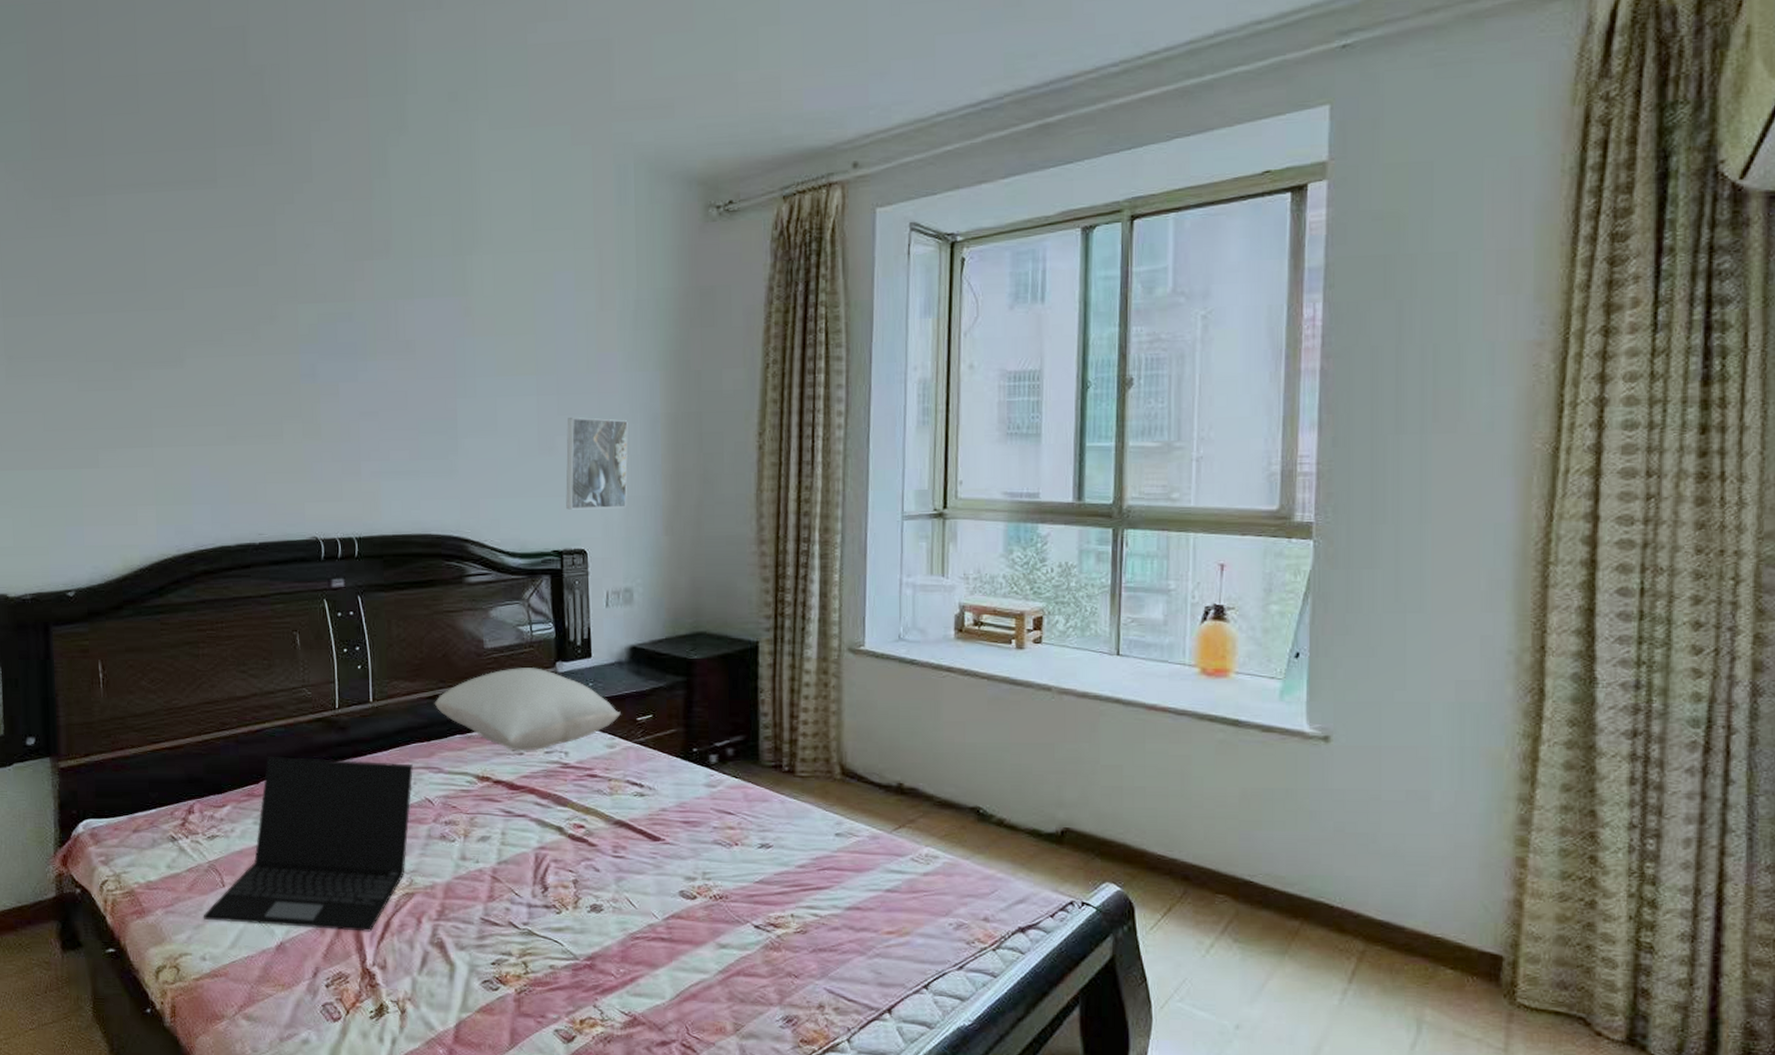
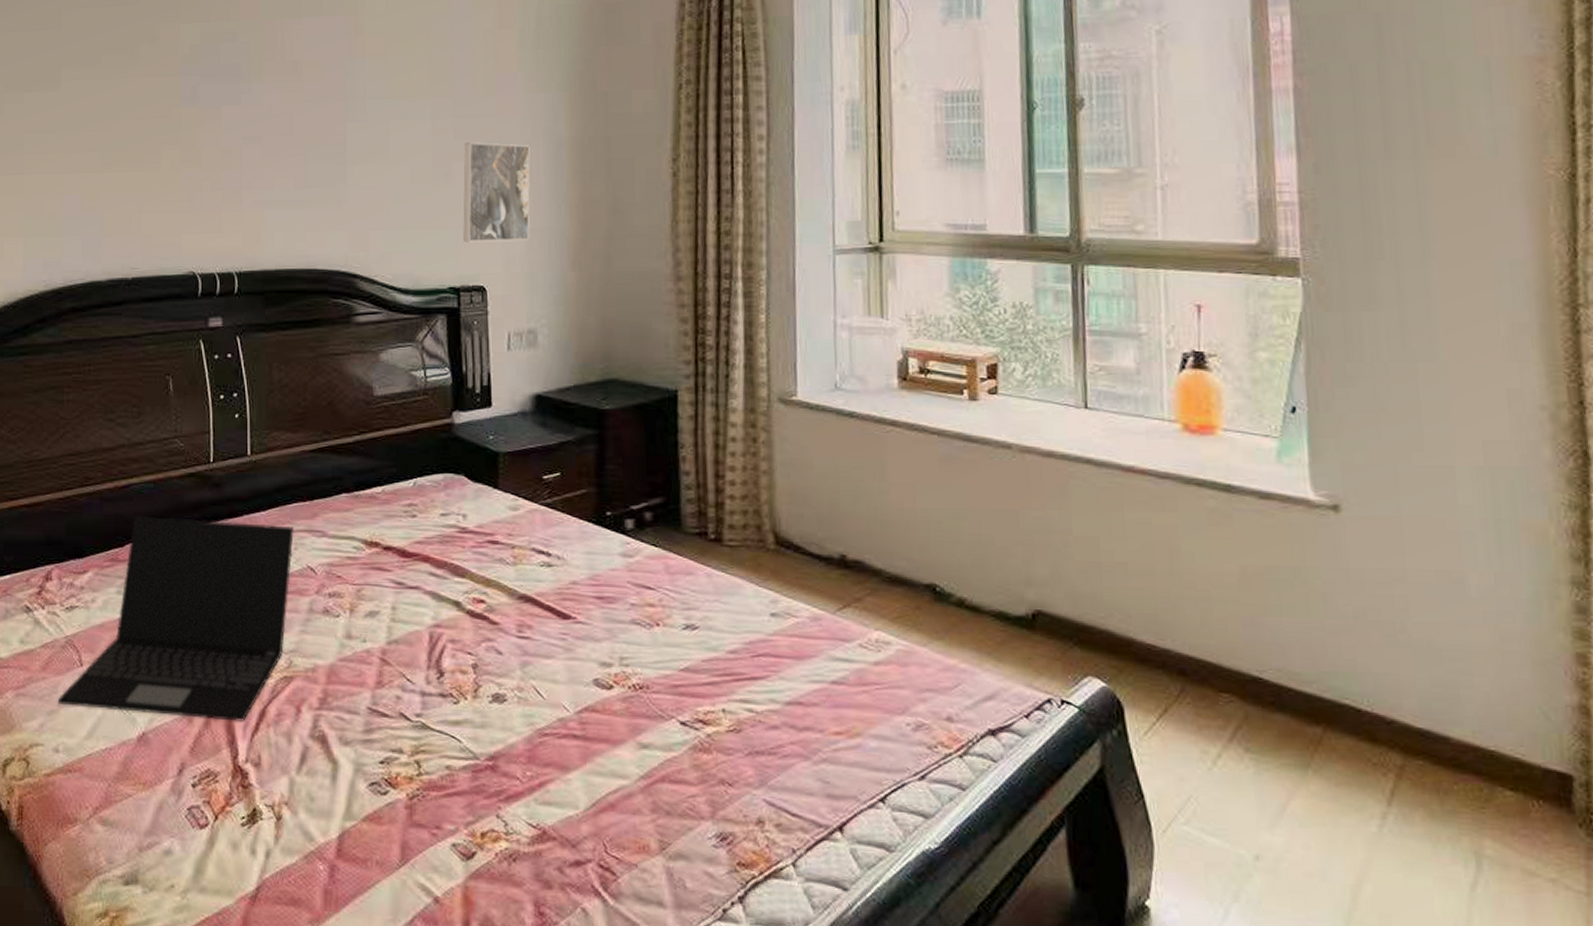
pillow: present [434,668,621,751] -> none [318,418,525,513]

